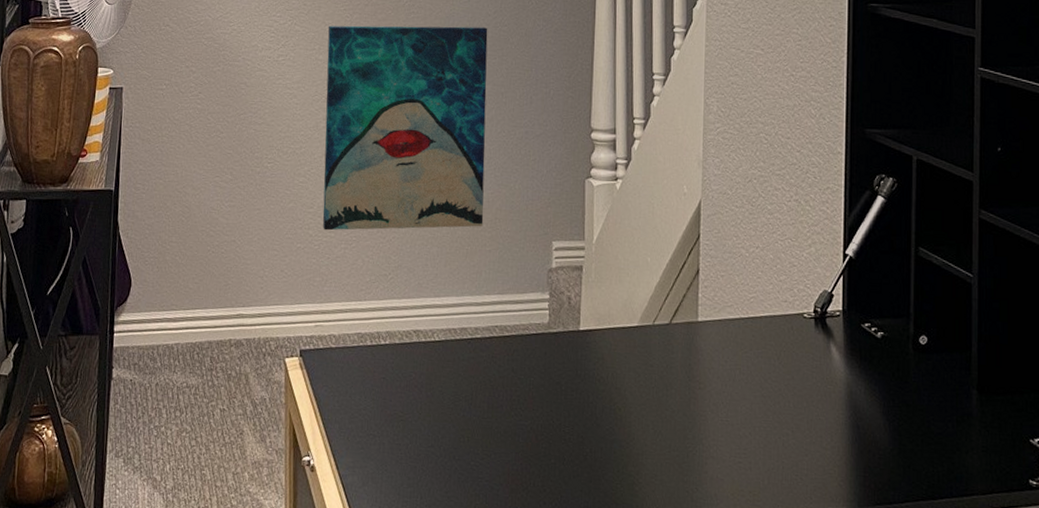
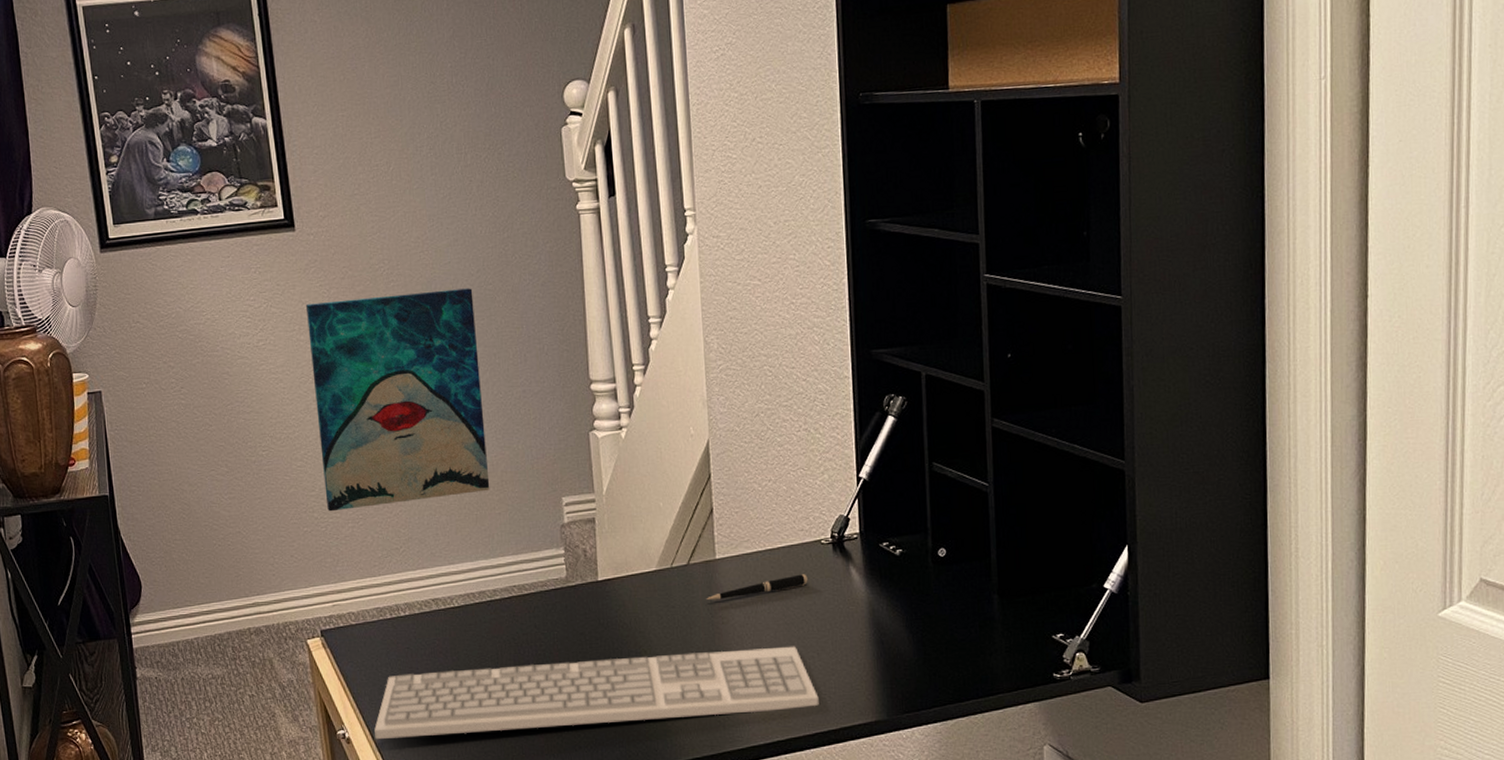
keyboard: none [340,404,790,487] -> present [374,646,819,740]
pen: none [685,346,788,364] -> present [706,574,808,601]

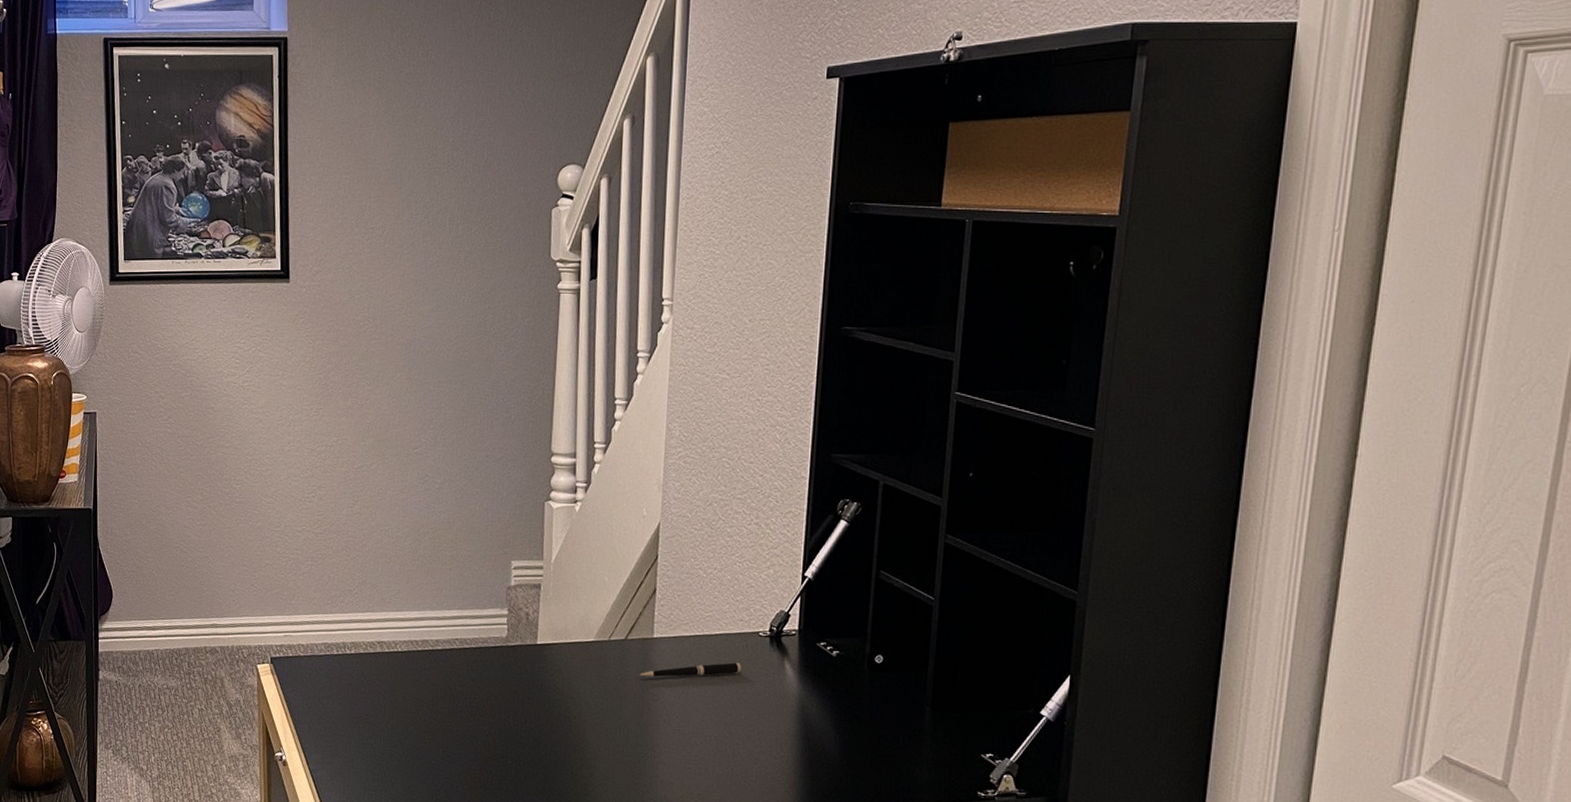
wall art: present [306,288,490,512] -> none [289,351,449,549]
keyboard: present [374,646,819,740] -> none [310,707,739,791]

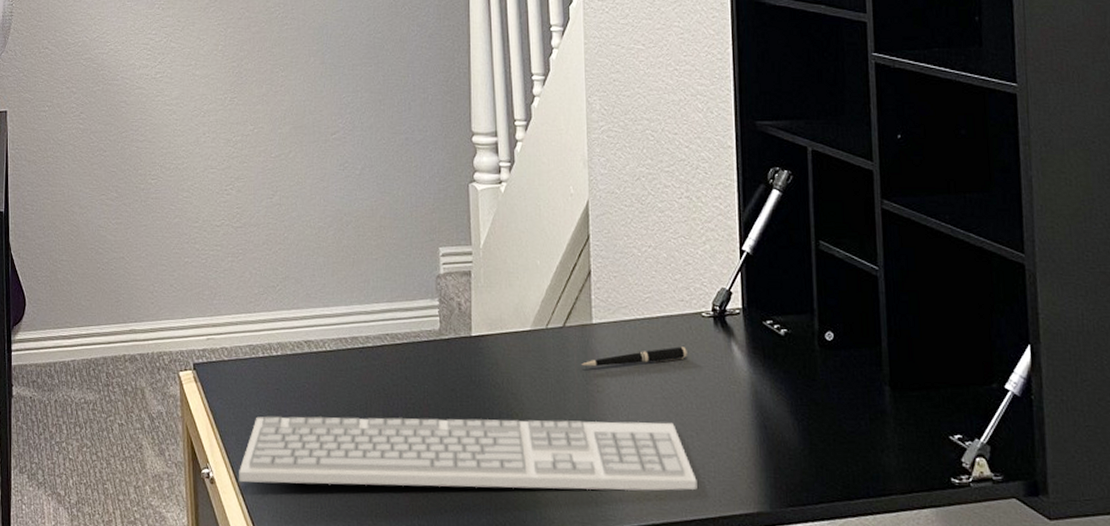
keyboard: none [310,707,739,791] -> present [239,416,697,491]

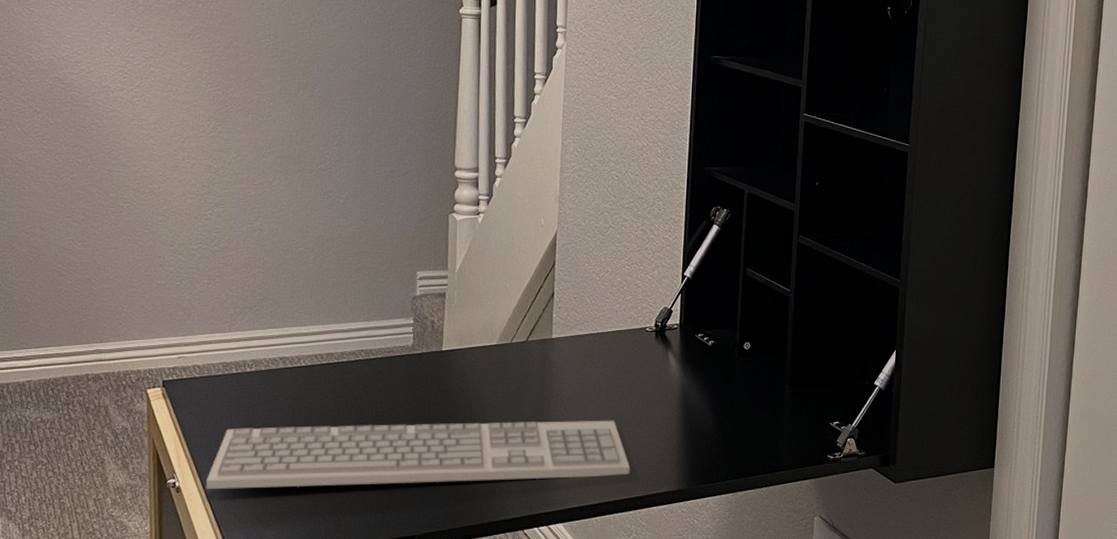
pen: present [581,347,687,367] -> none [539,357,631,375]

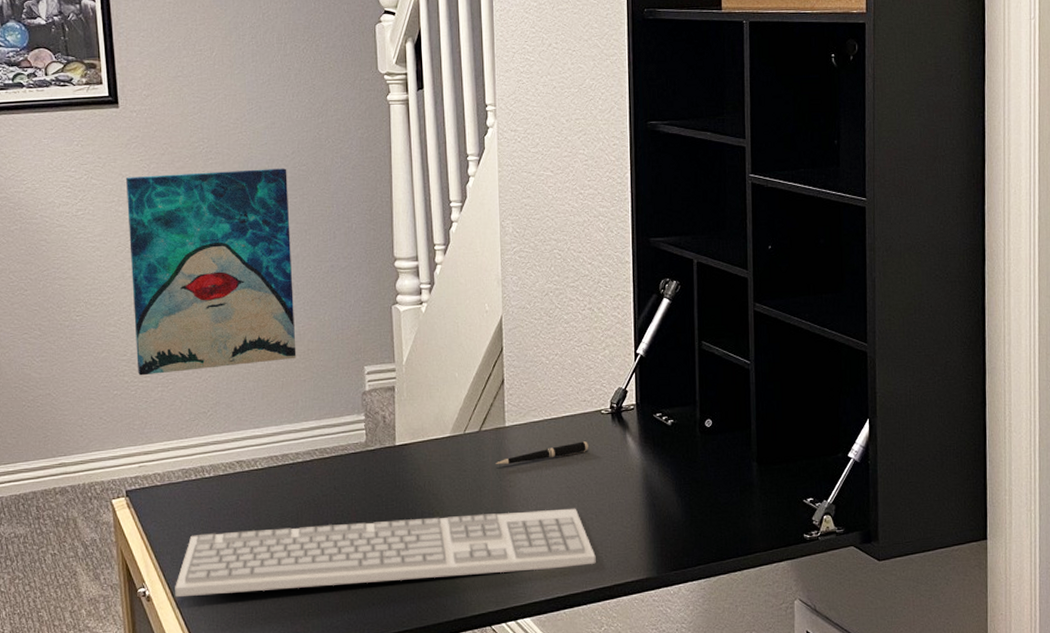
wall art: none [184,67,354,267] -> present [126,168,297,376]
pen: none [539,357,631,375] -> present [495,441,589,465]

